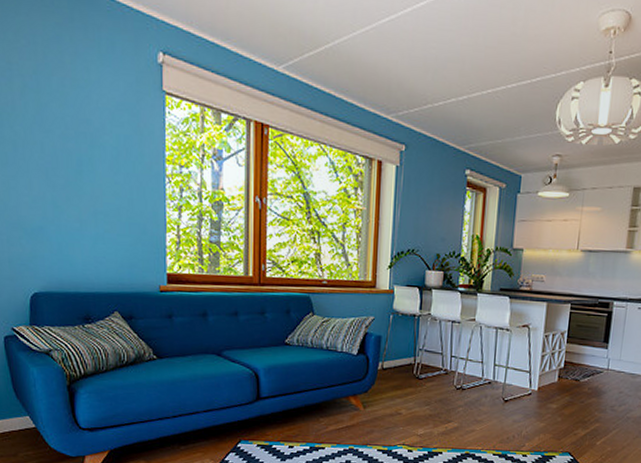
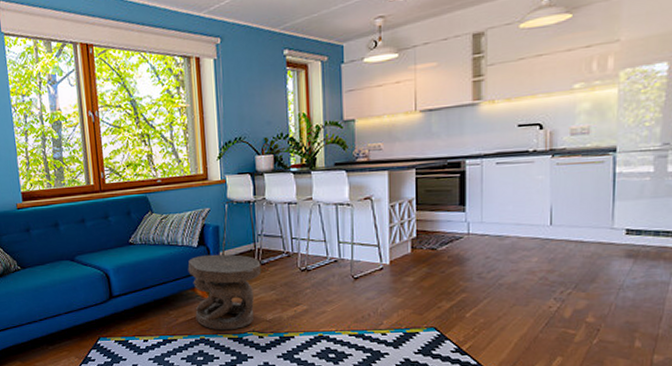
carved stool: none [344,363,419,442] -> present [187,254,262,331]

